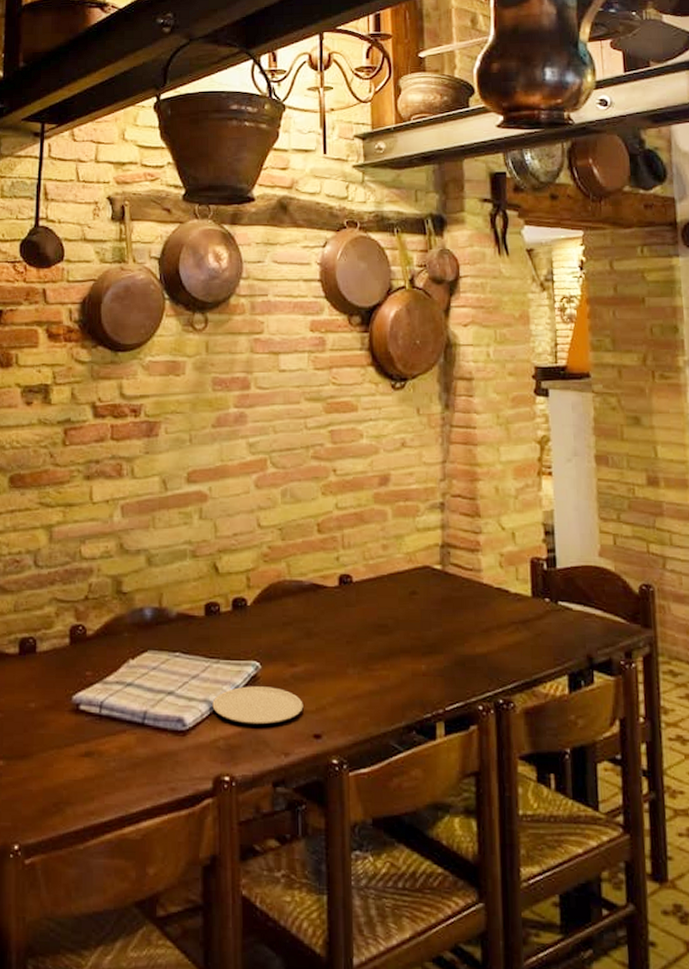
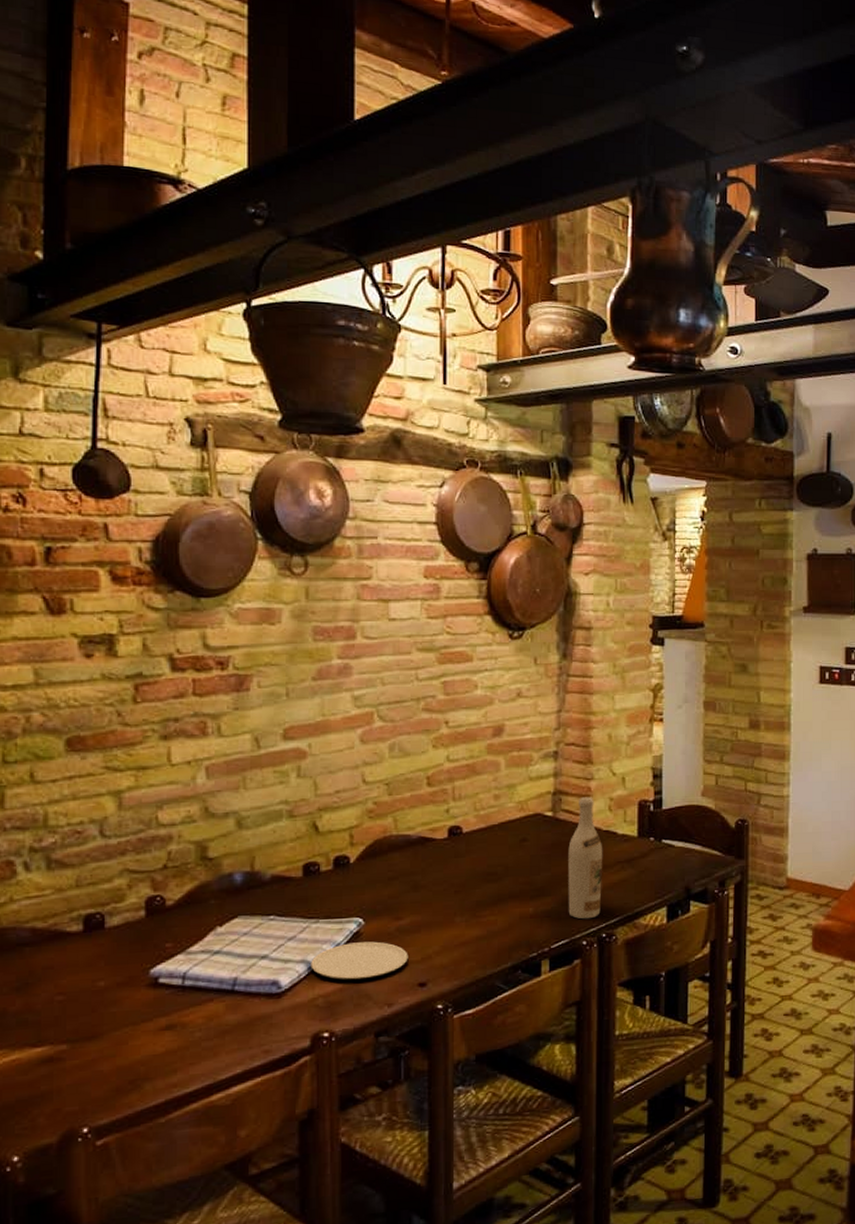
wine bottle: none [459,551,496,682] -> present [568,797,603,920]

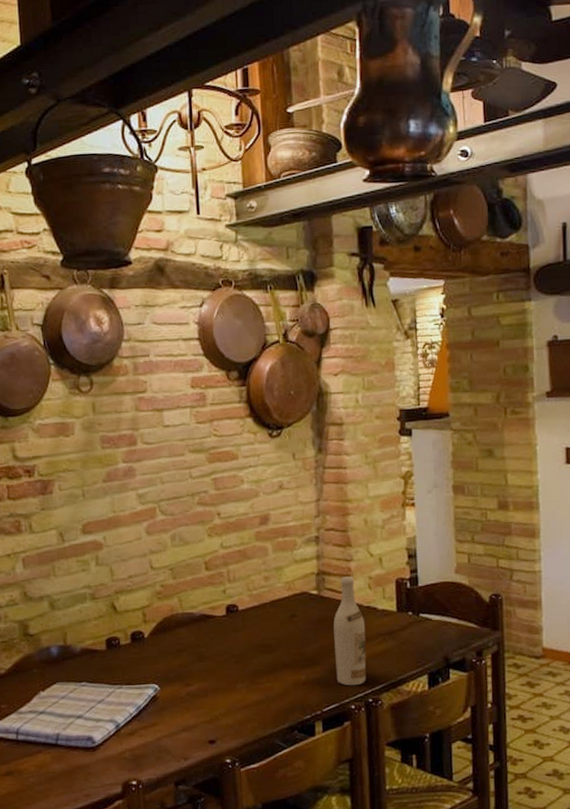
plate: present [311,941,408,980] -> none [118,704,199,737]

